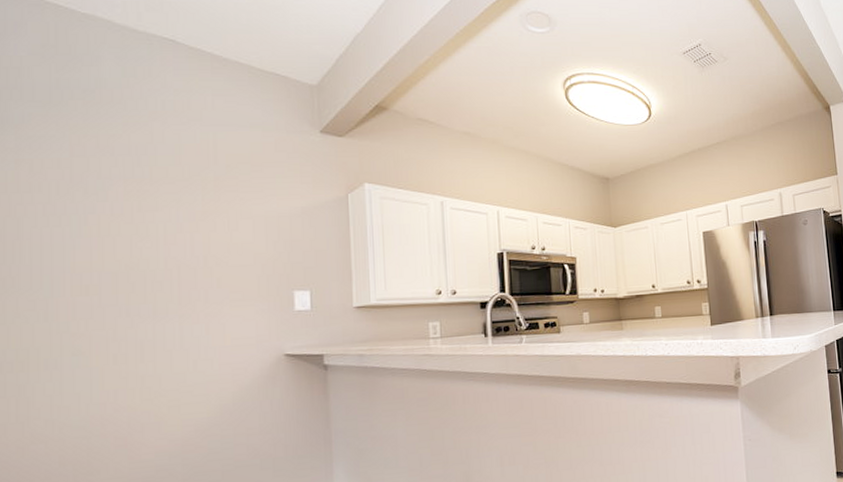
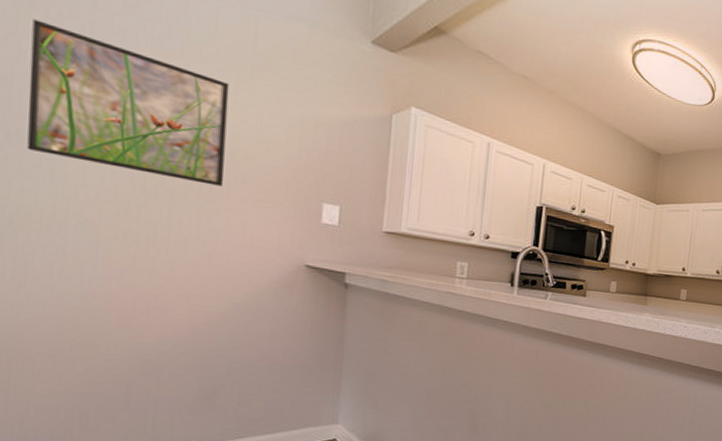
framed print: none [20,176,201,296] -> present [27,19,230,186]

